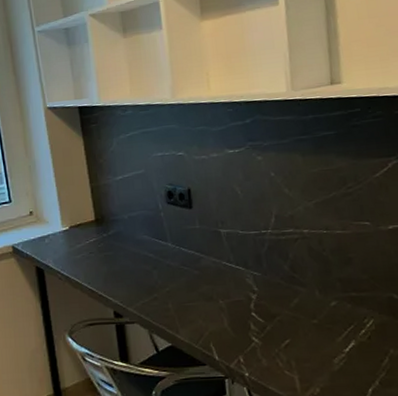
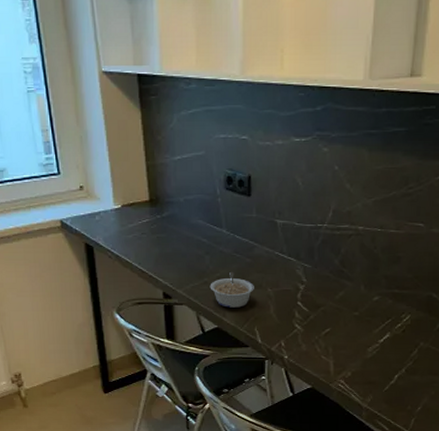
legume: none [160,285,206,324] -> present [210,271,254,308]

